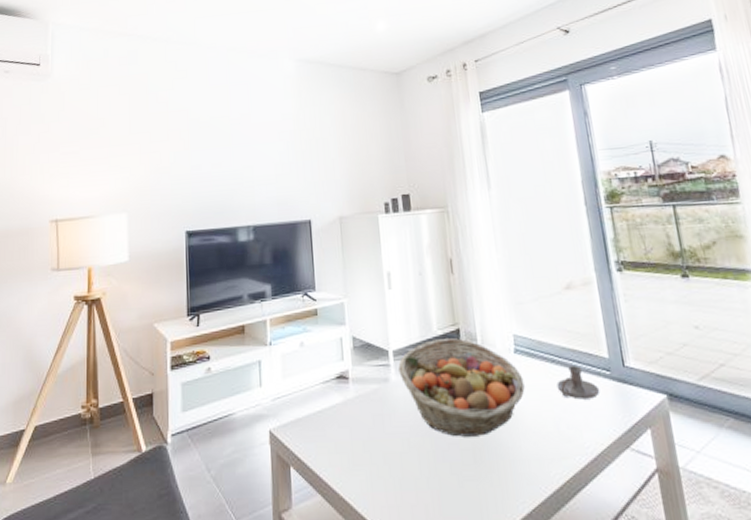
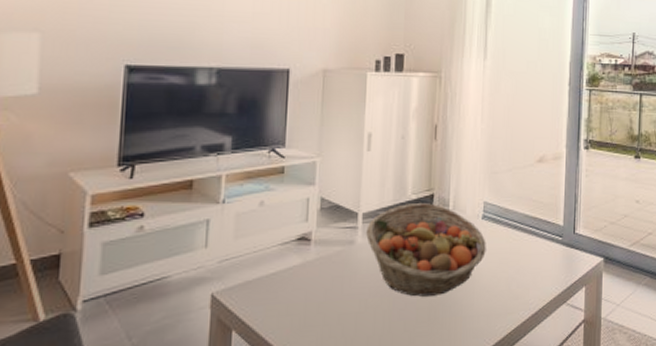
candle holder: present [557,365,600,400] -> none [515,232,551,262]

